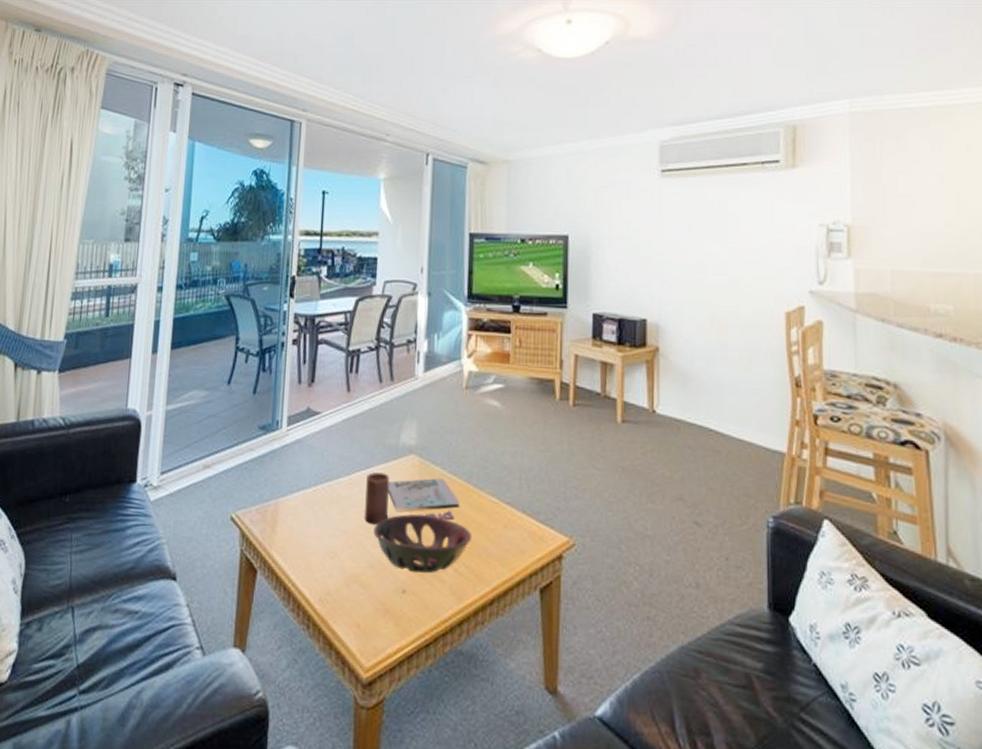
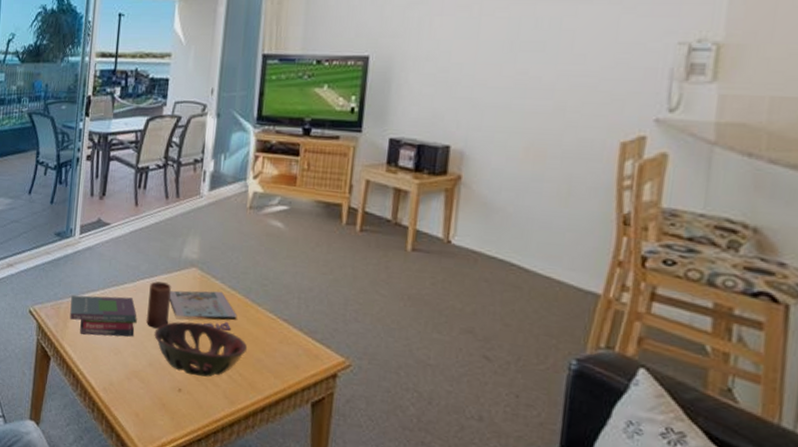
books: none [278,492,354,540] -> present [69,295,137,337]

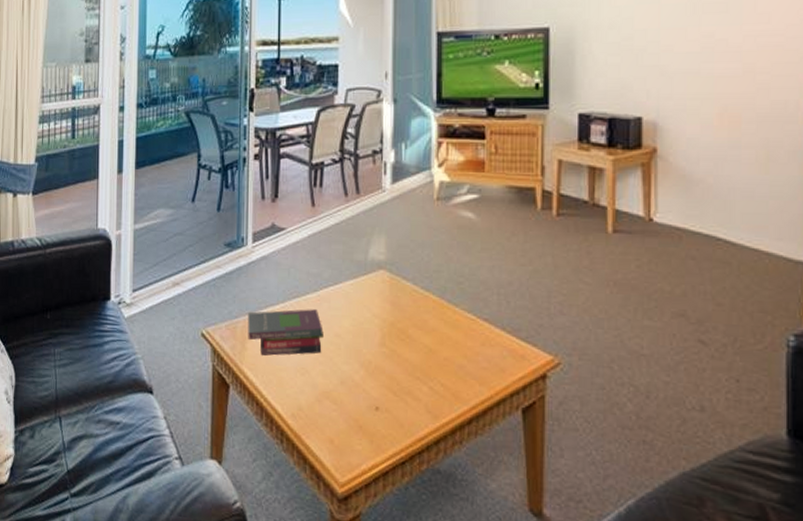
candle: present [146,281,171,329] -> none [333,289,358,342]
decorative bowl: present [154,321,248,377] -> none [344,331,448,392]
magazine: present [169,290,238,332] -> none [357,293,434,338]

